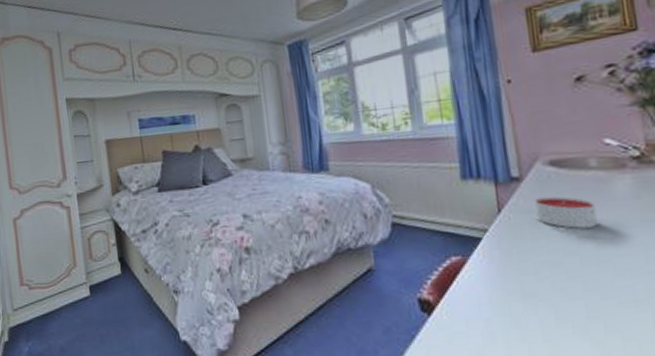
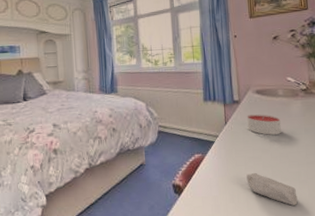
soap bar: none [538,285,633,338] -> present [246,172,298,206]

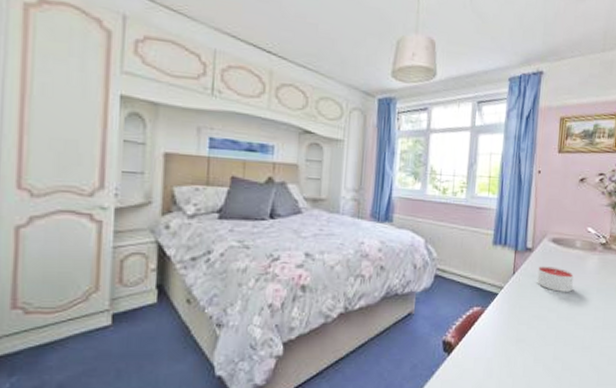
soap bar: present [246,172,298,206] -> none [527,333,578,374]

